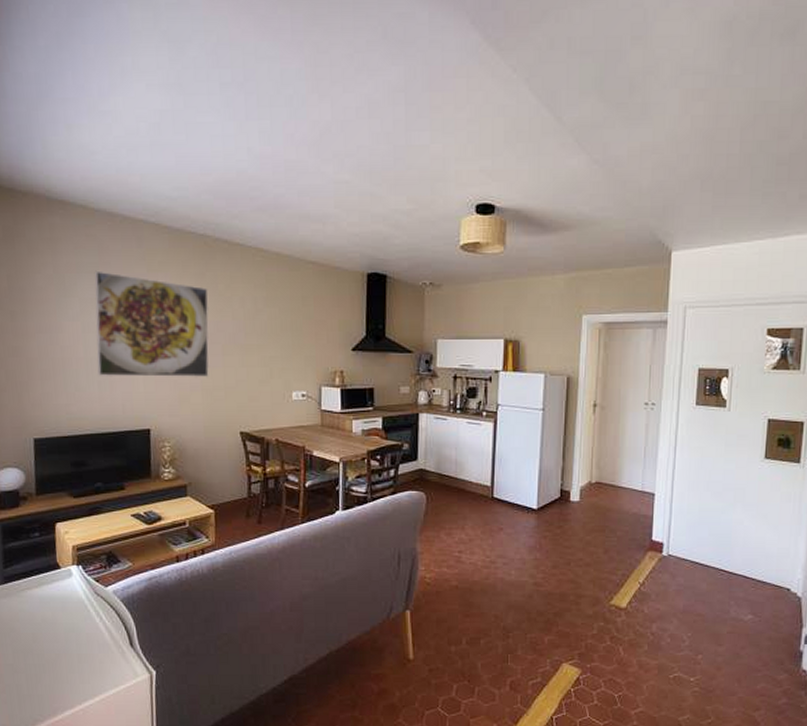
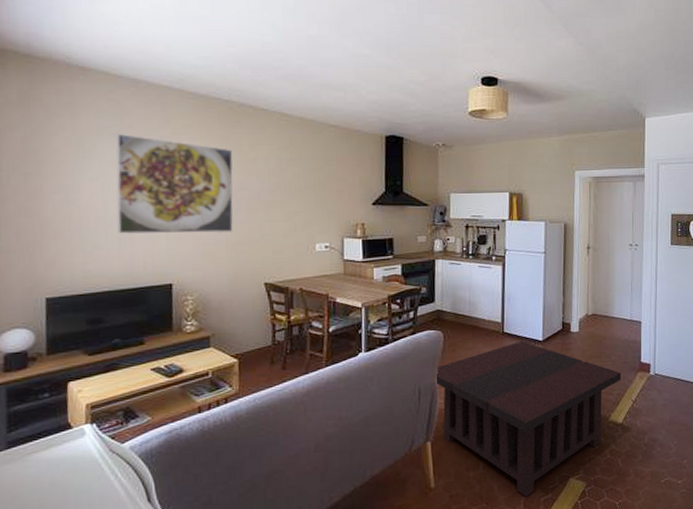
coffee table: none [415,508,628,679] -> present [434,341,622,497]

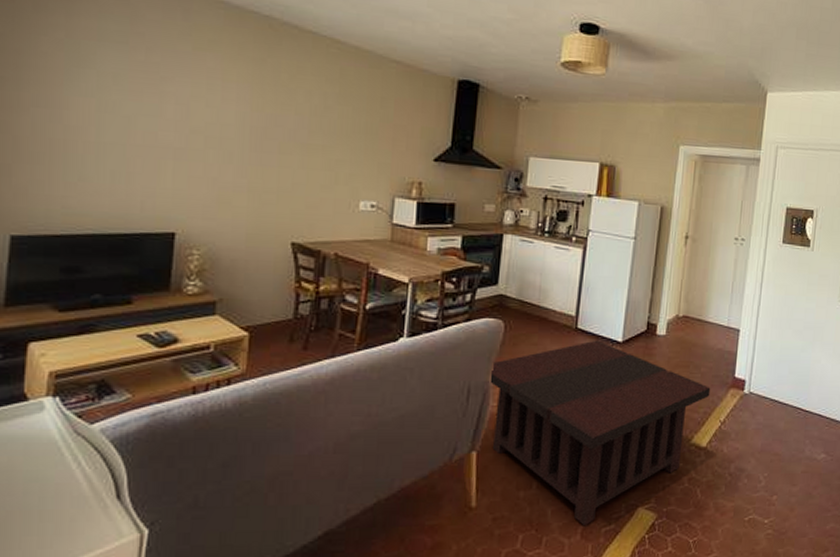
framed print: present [116,133,233,234] -> none [112,41,268,177]

